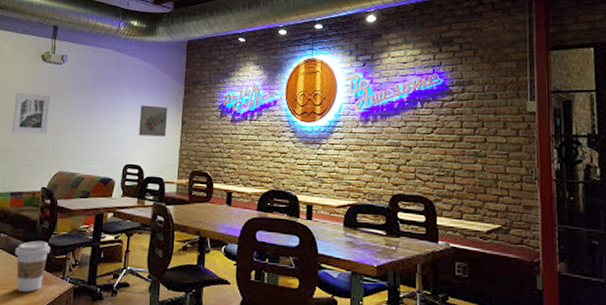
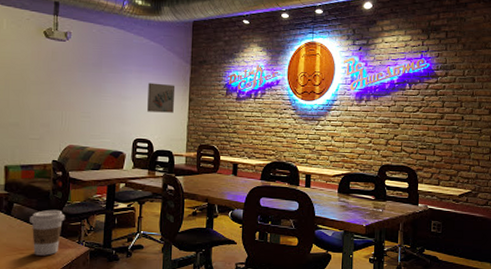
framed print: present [12,92,51,134] -> none [18,68,56,110]

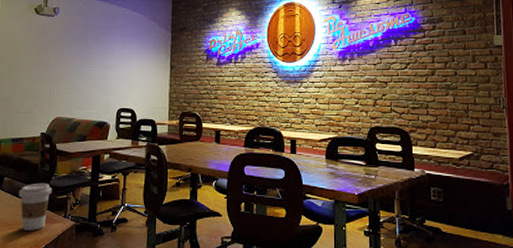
wall art: present [147,83,176,113] -> none [130,52,157,81]

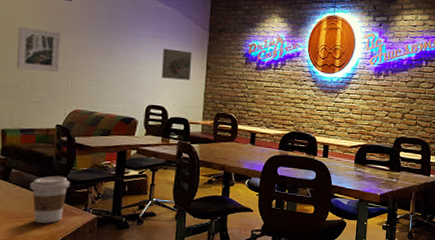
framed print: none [10,44,45,83] -> present [17,27,61,72]
wall art: none [130,52,157,81] -> present [162,48,193,80]

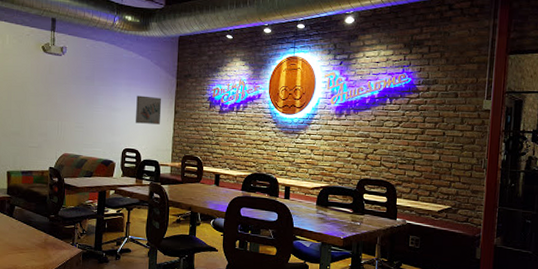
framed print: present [17,27,61,72] -> none [19,81,53,120]
coffee cup: present [30,176,71,223] -> none [29,213,61,255]

